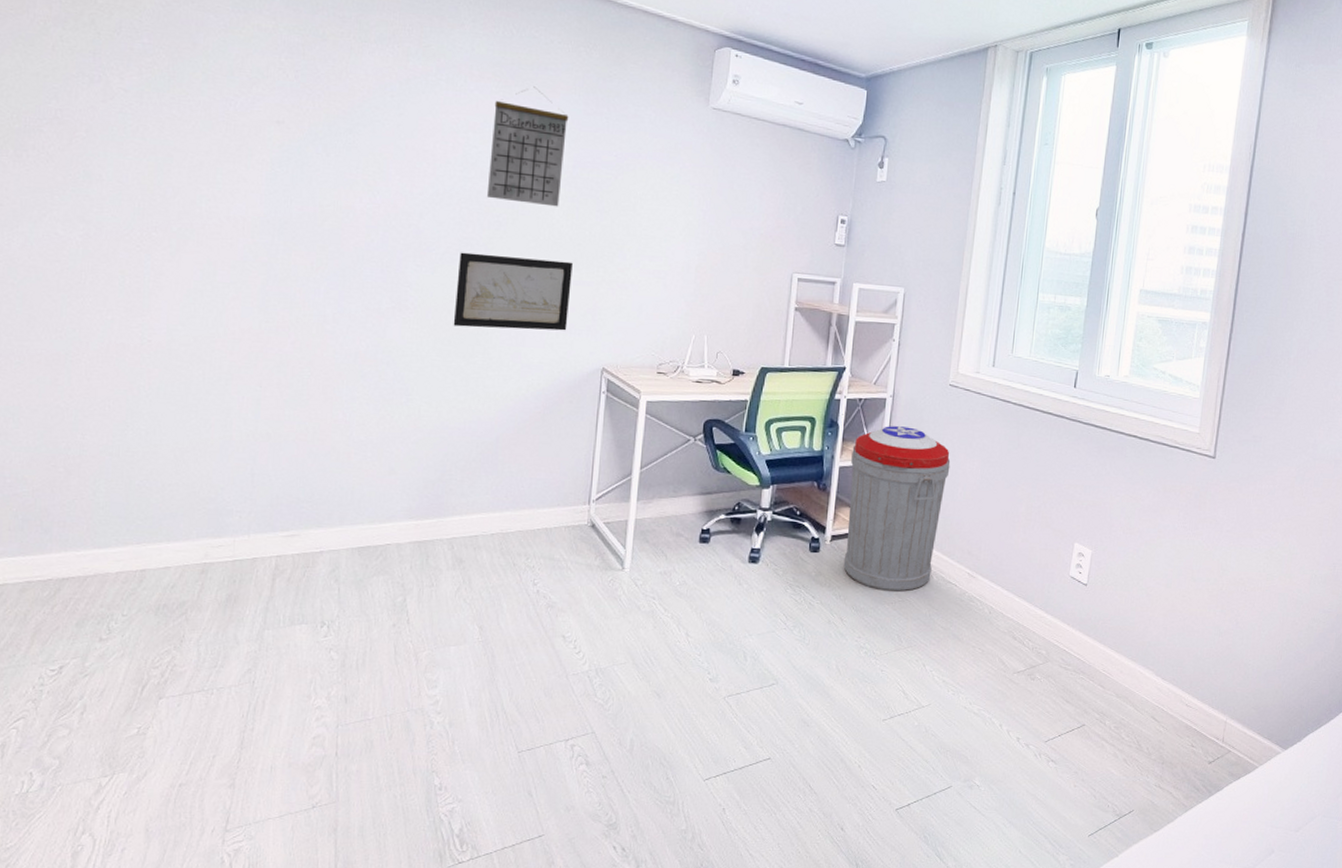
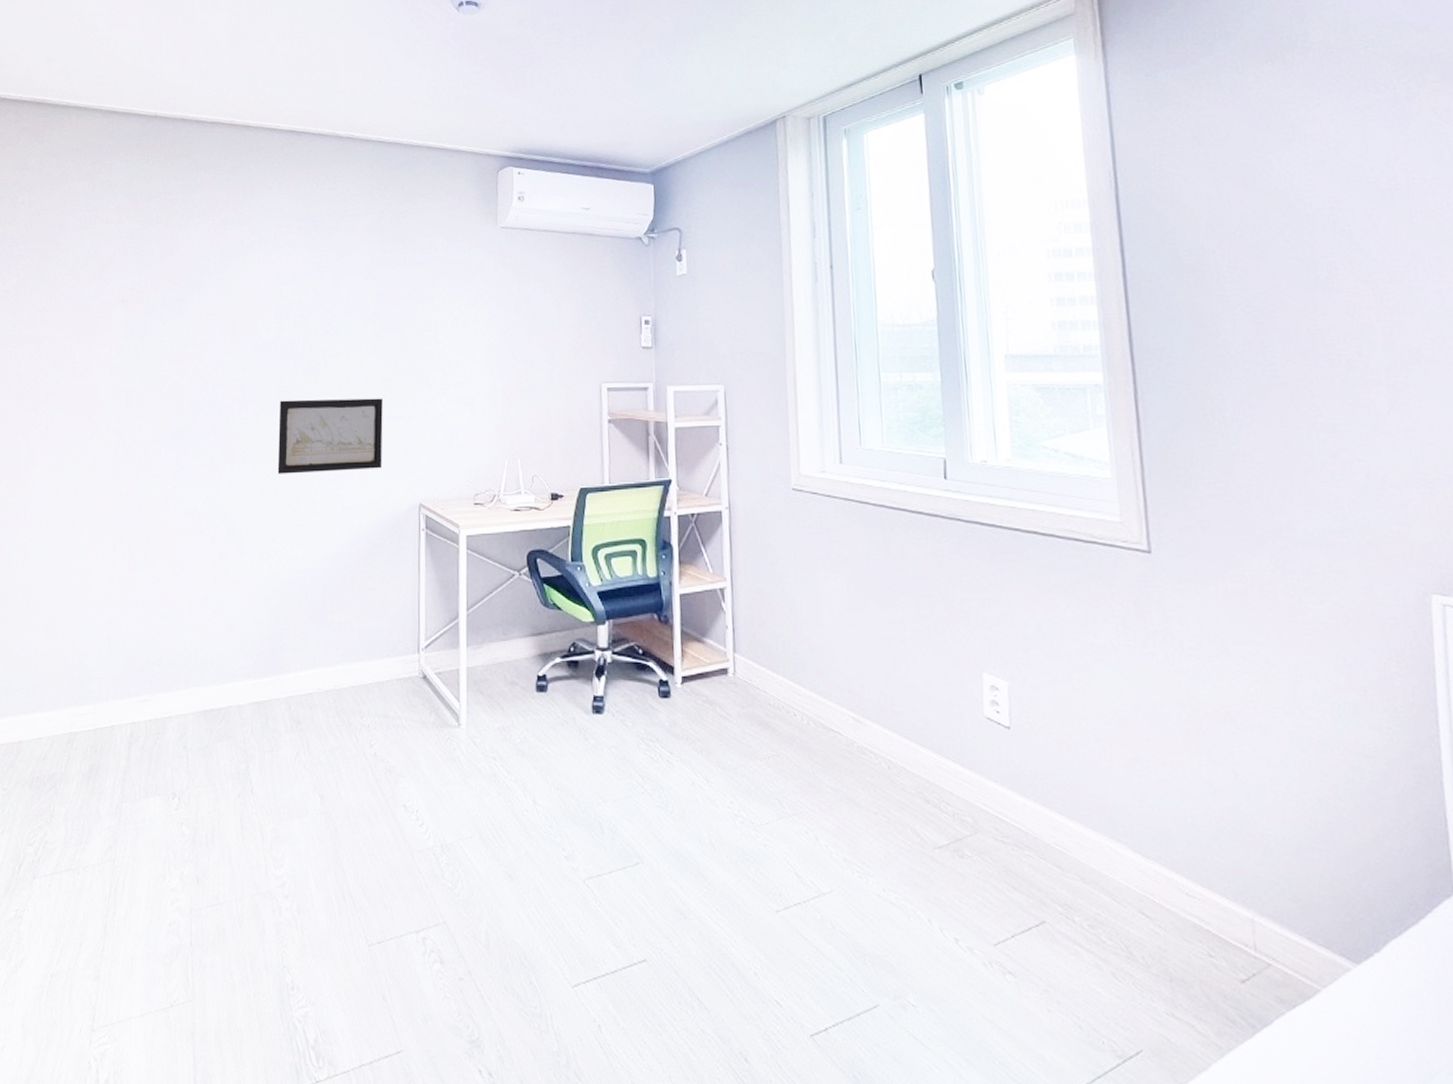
calendar: present [486,86,569,207] -> none [300,234,368,346]
trash can: present [843,426,951,592] -> none [691,542,809,743]

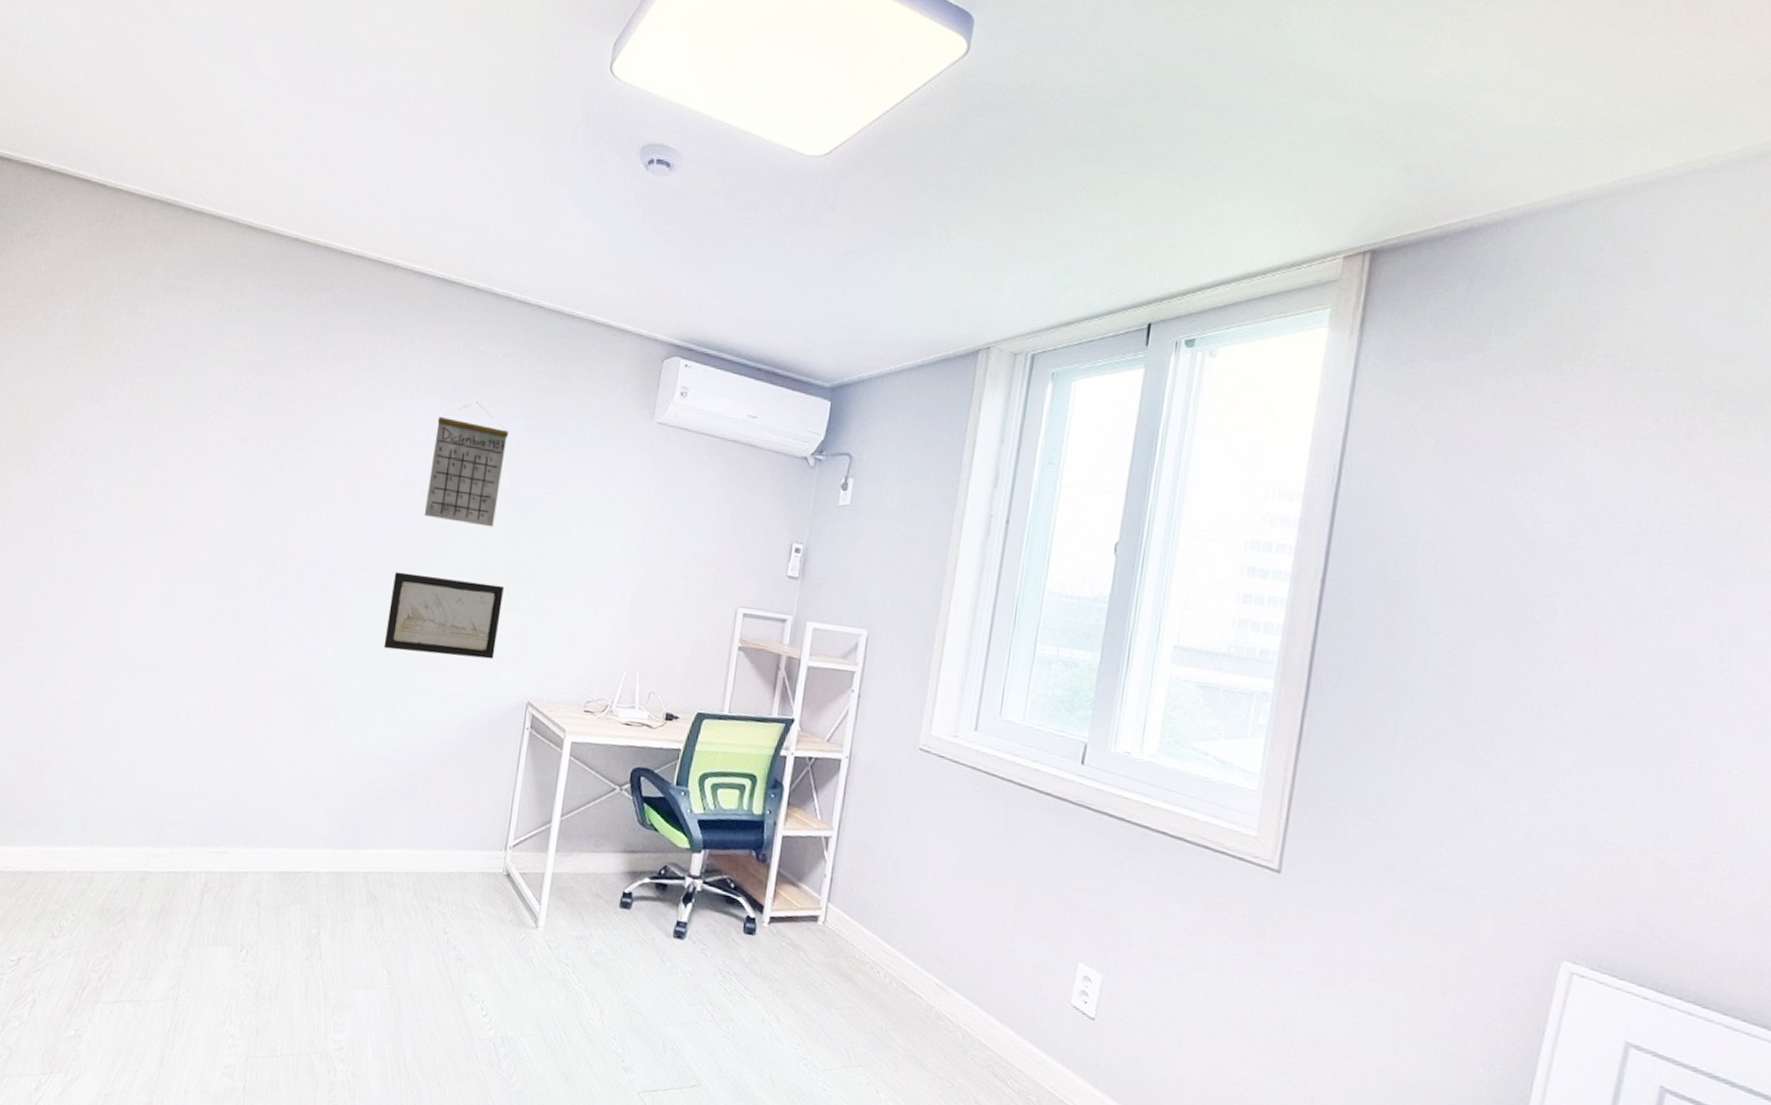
calendar: none [300,234,368,346] -> present [424,402,509,527]

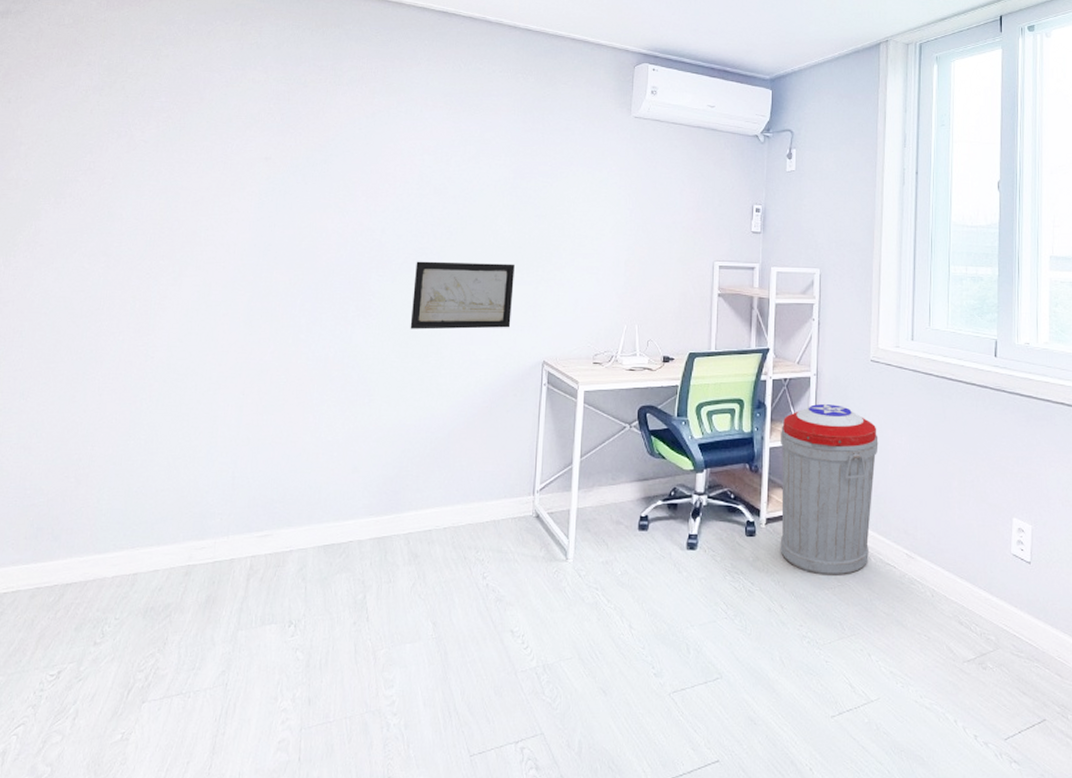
calendar: present [424,402,509,527] -> none [439,111,509,215]
trash can: none [783,792,918,997] -> present [780,404,879,575]

